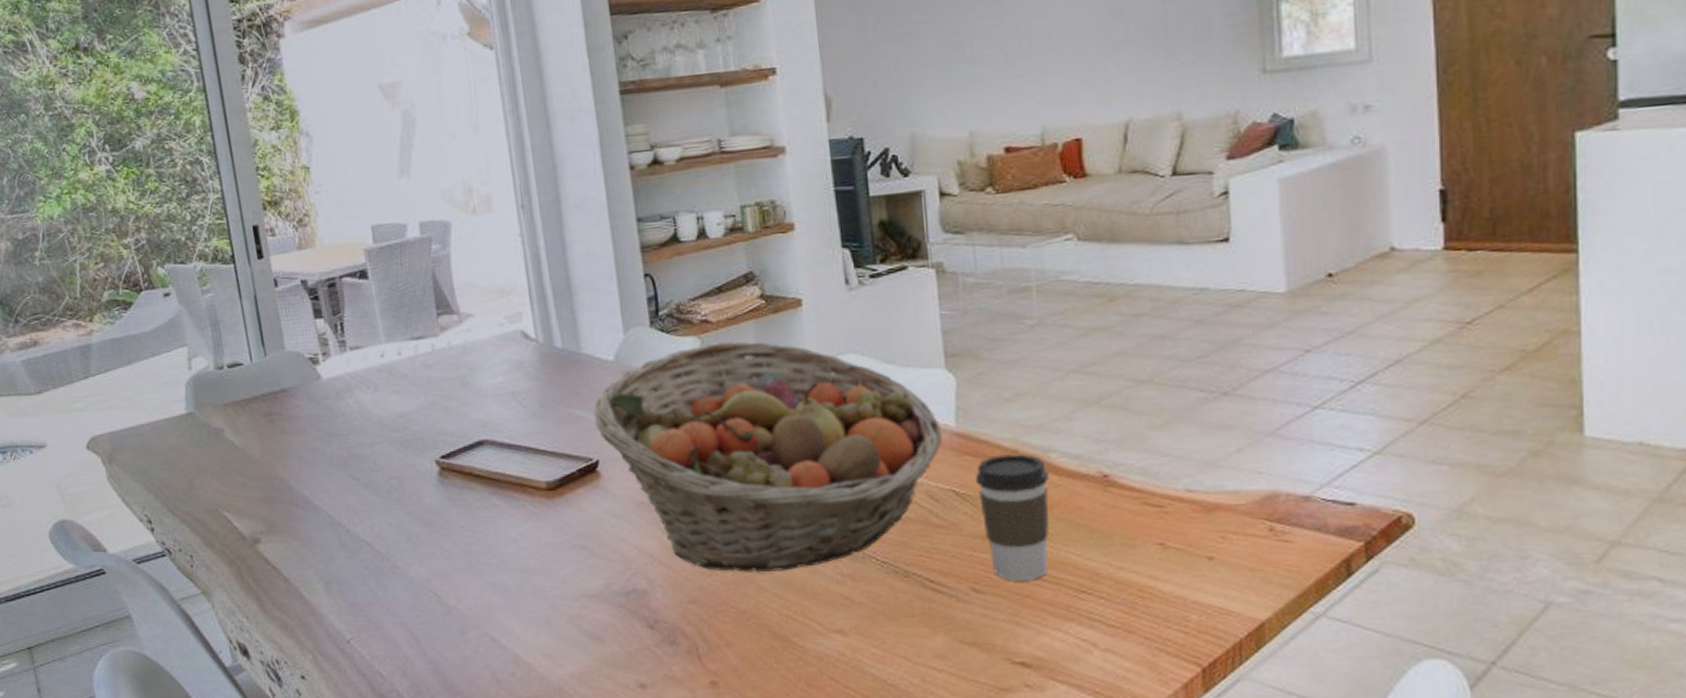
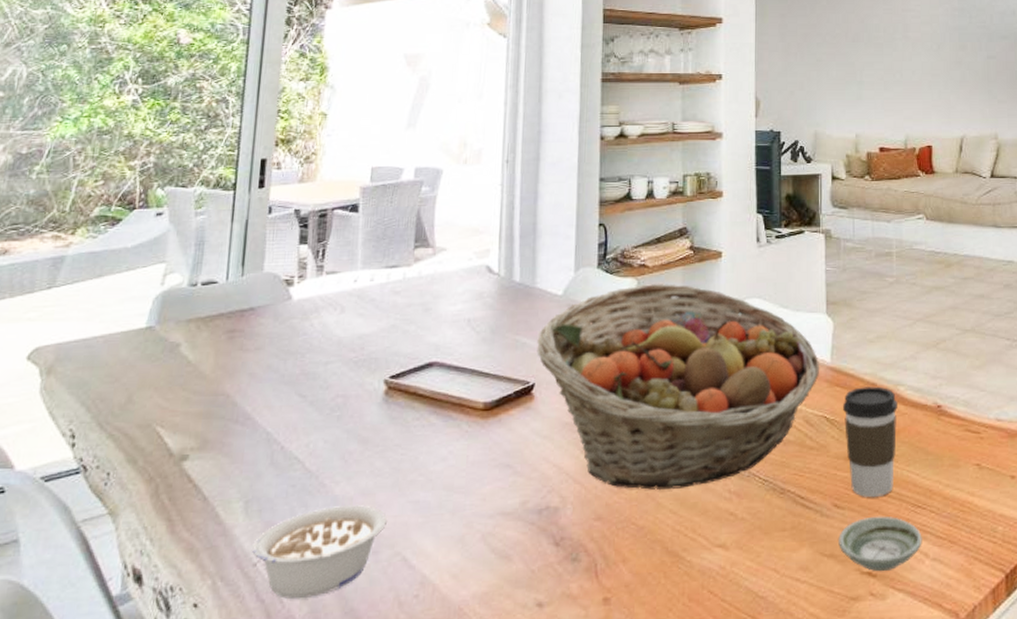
legume: none [342,587,468,674] -> present [252,505,387,599]
saucer: none [981,601,1089,662] -> present [839,516,922,572]

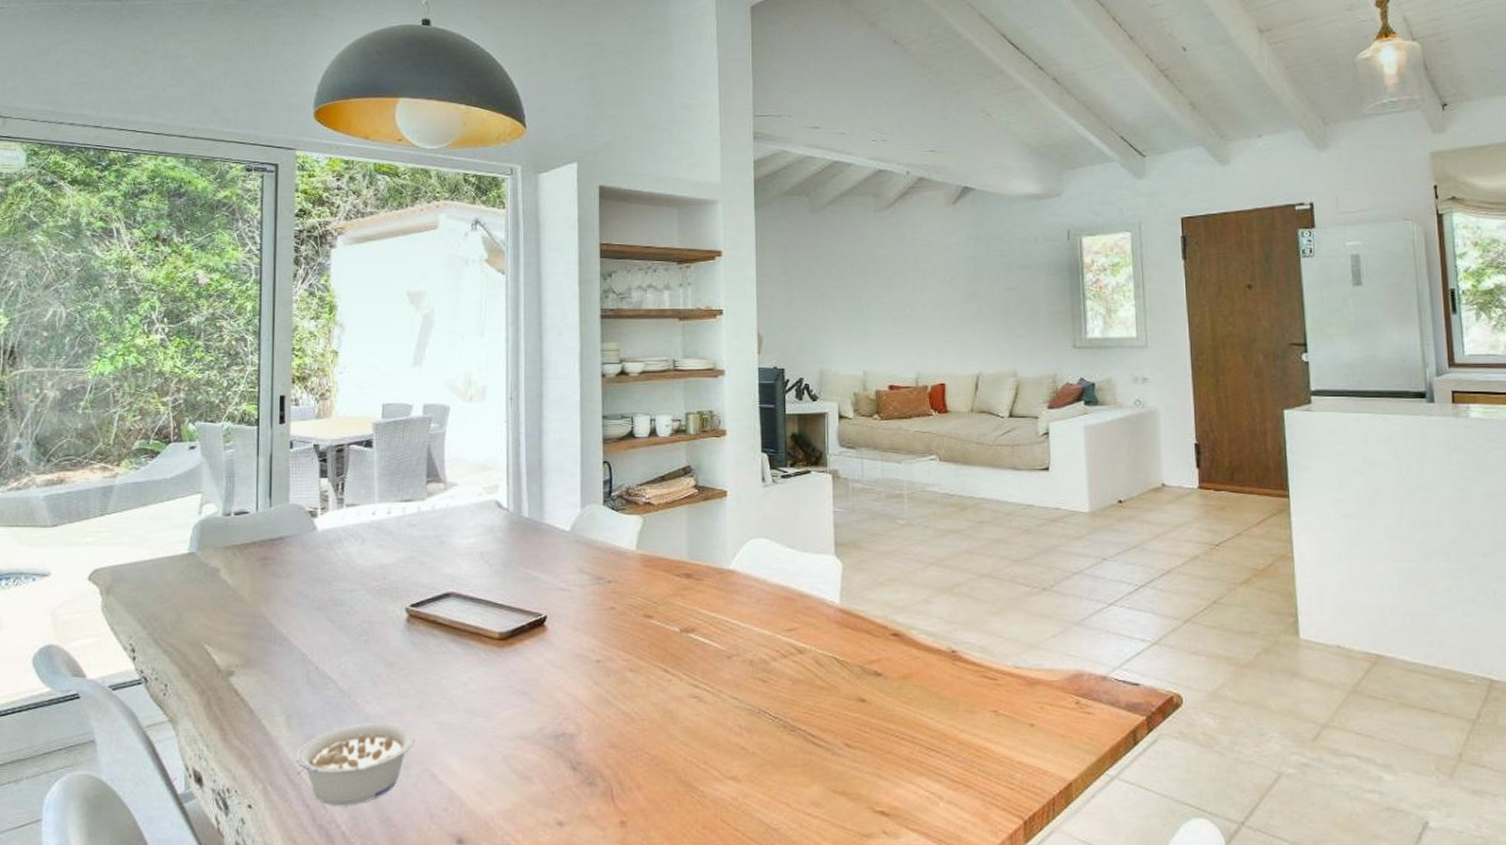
fruit basket: present [537,283,820,490] -> none [547,521,829,722]
saucer: present [839,516,922,572] -> none [850,757,937,812]
coffee cup: present [843,386,898,498] -> none [853,629,910,739]

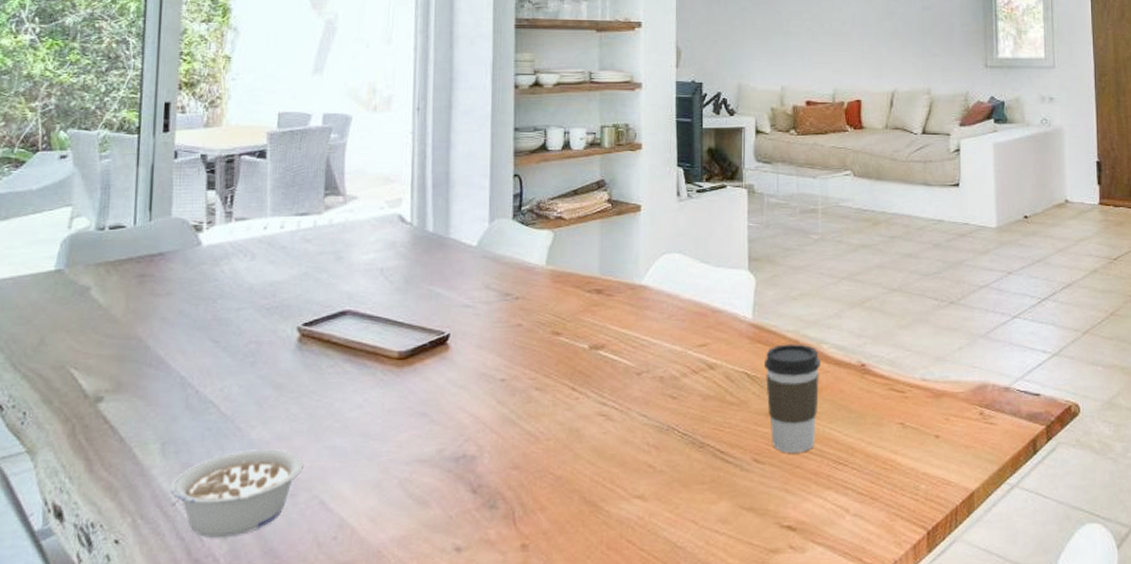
coffee cup: none [853,629,910,739] -> present [765,344,820,454]

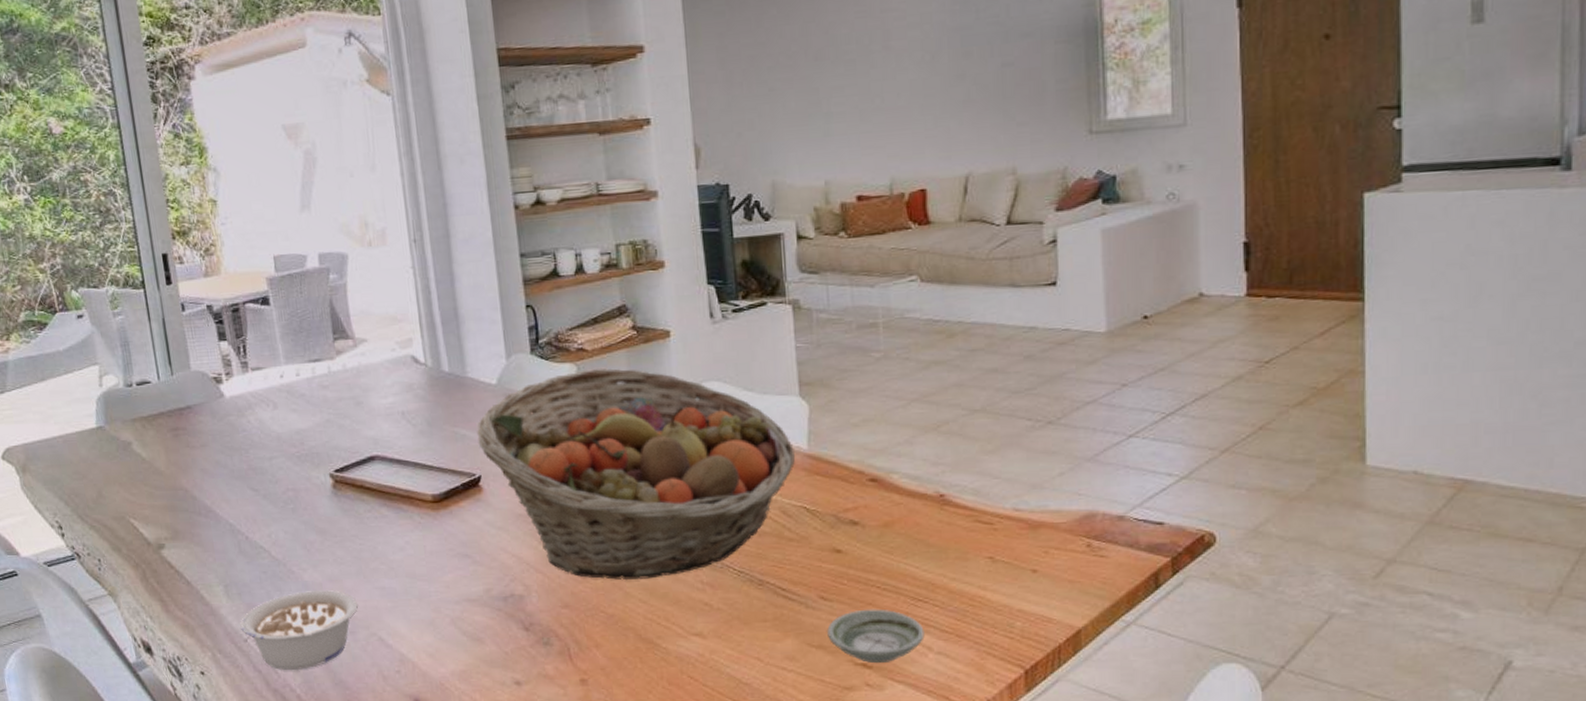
fruit basket: none [451,235,742,441] -> present [477,367,796,580]
saucer: none [758,471,843,526] -> present [827,609,925,664]
coffee cup: present [765,344,820,454] -> none [825,474,891,591]

